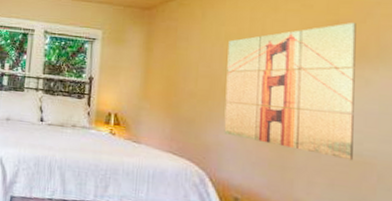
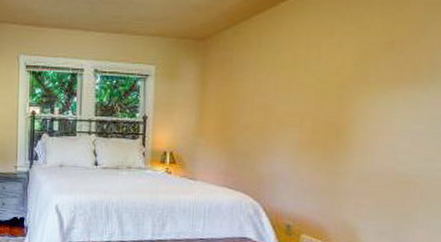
wall art: present [224,22,356,161] -> none [278,41,410,181]

